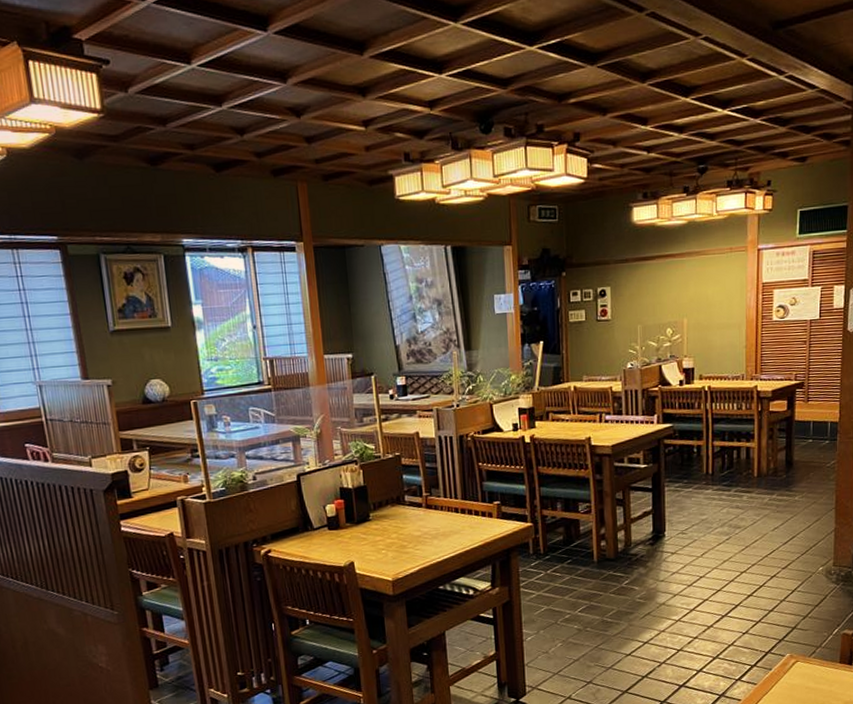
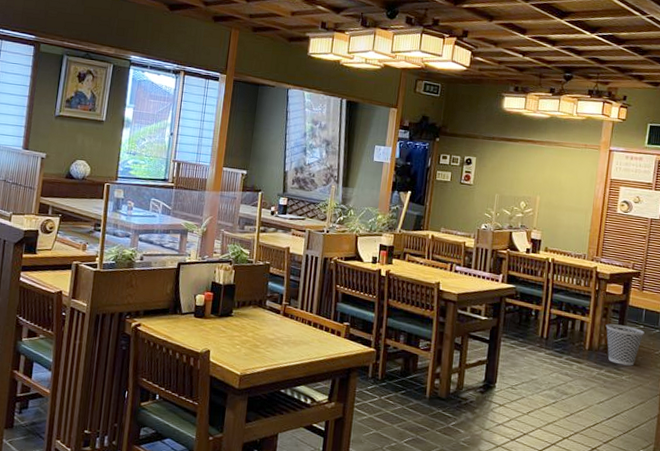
wastebasket: none [773,443,814,486] -> present [605,323,645,366]

